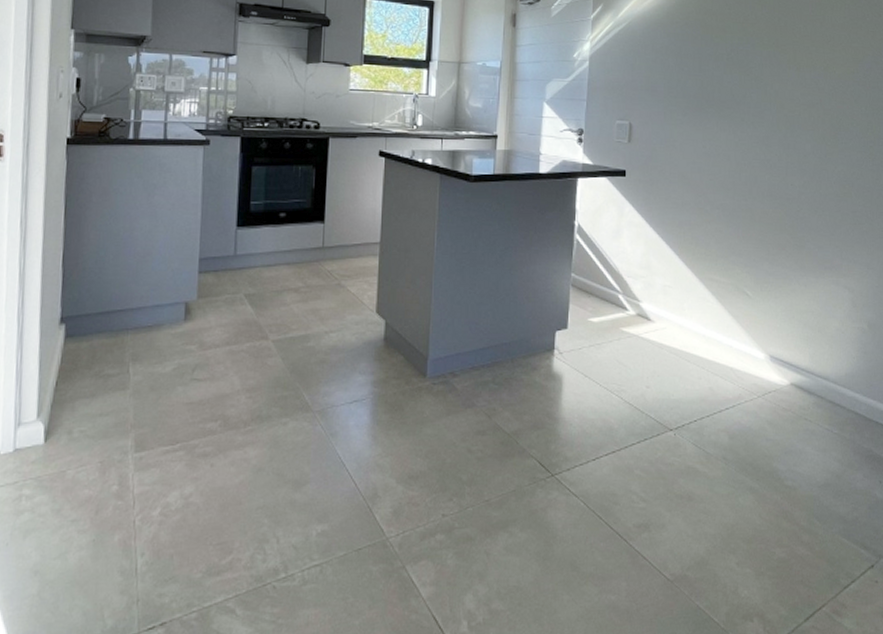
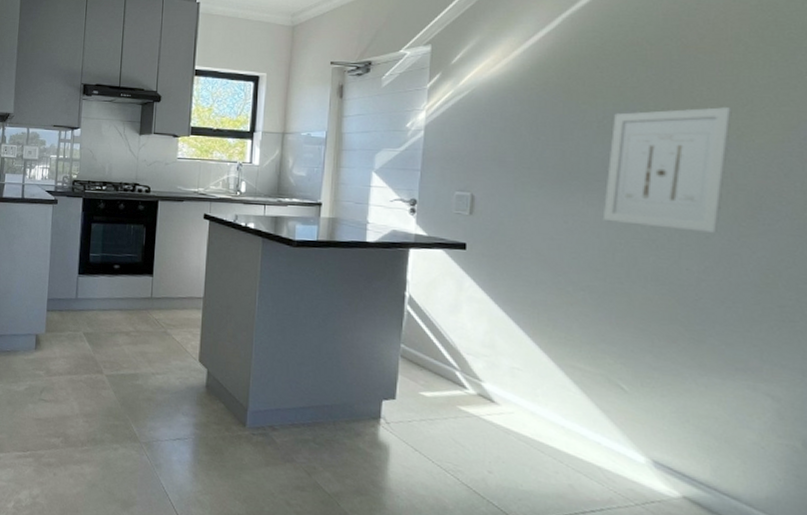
wall art: none [731,42,820,152] -> present [602,107,732,233]

